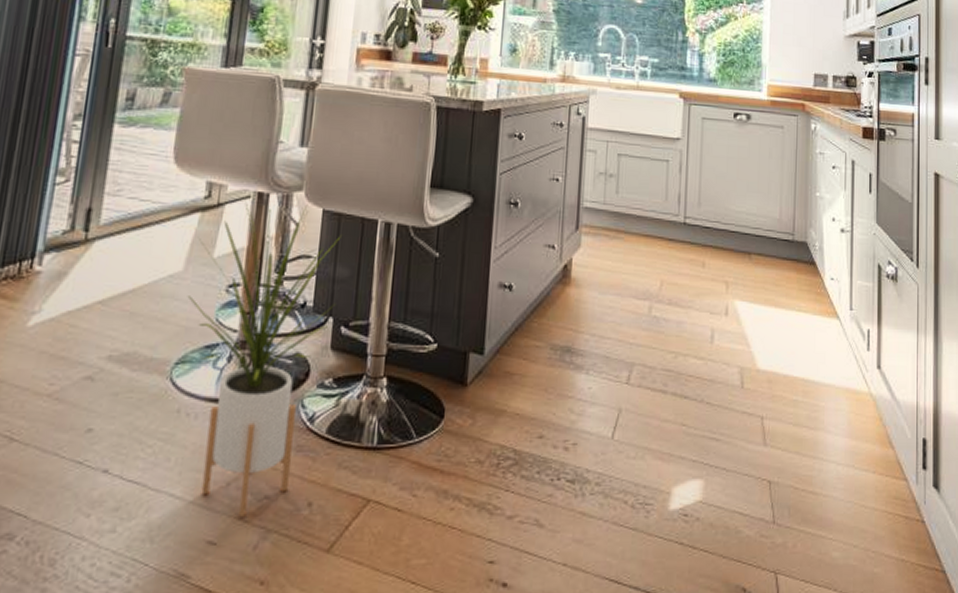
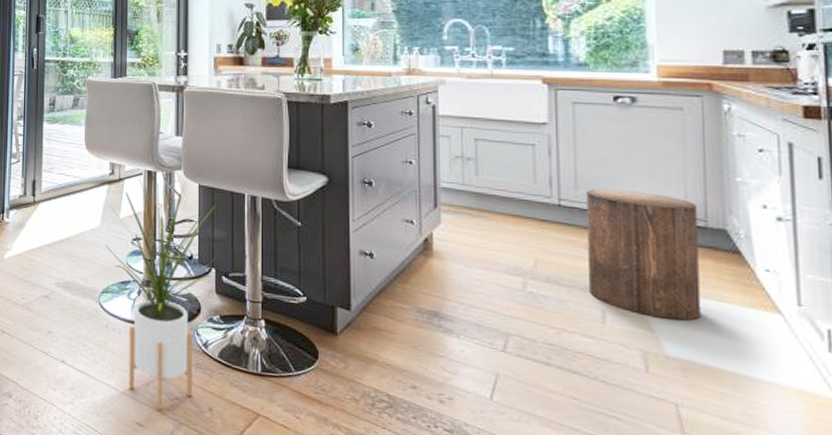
stool: none [703,205,788,333] -> present [586,188,701,321]

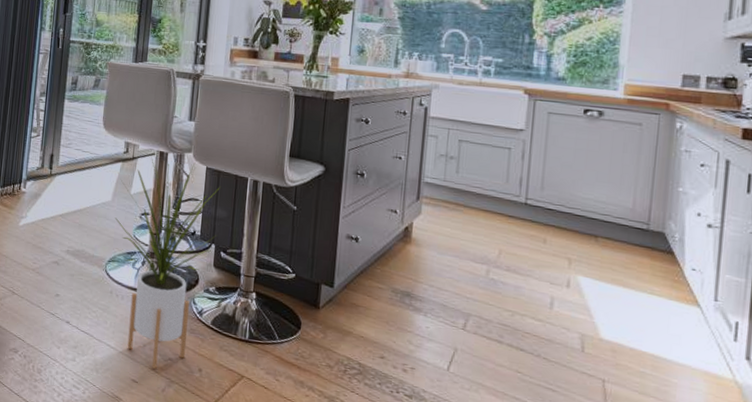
stool: present [586,188,701,321] -> none [542,191,642,310]

